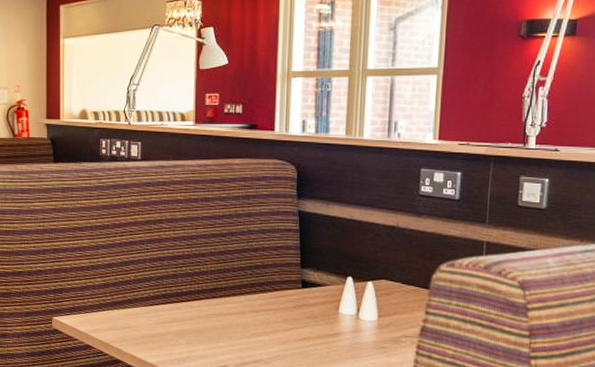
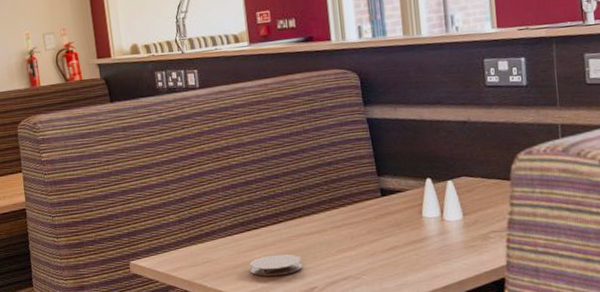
coaster: none [166,329,217,350] -> present [250,254,303,277]

